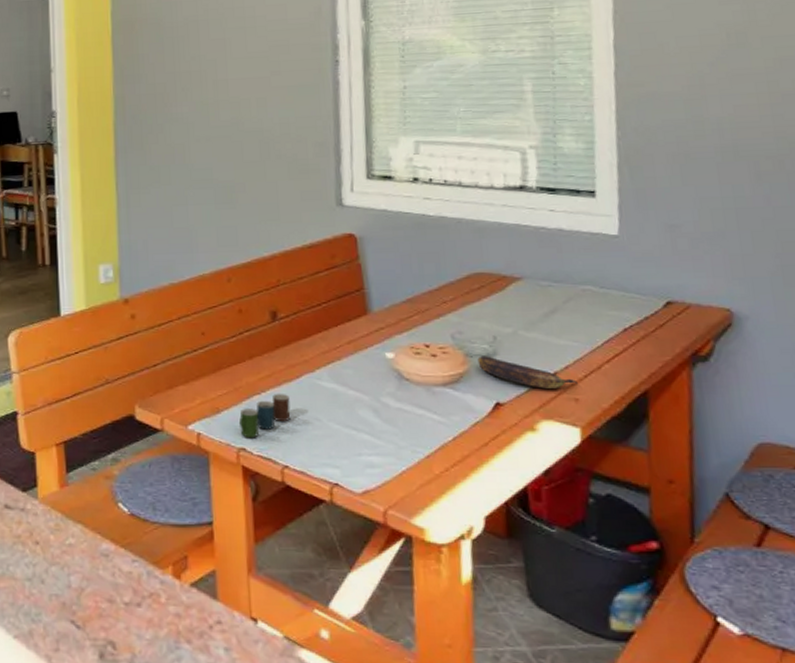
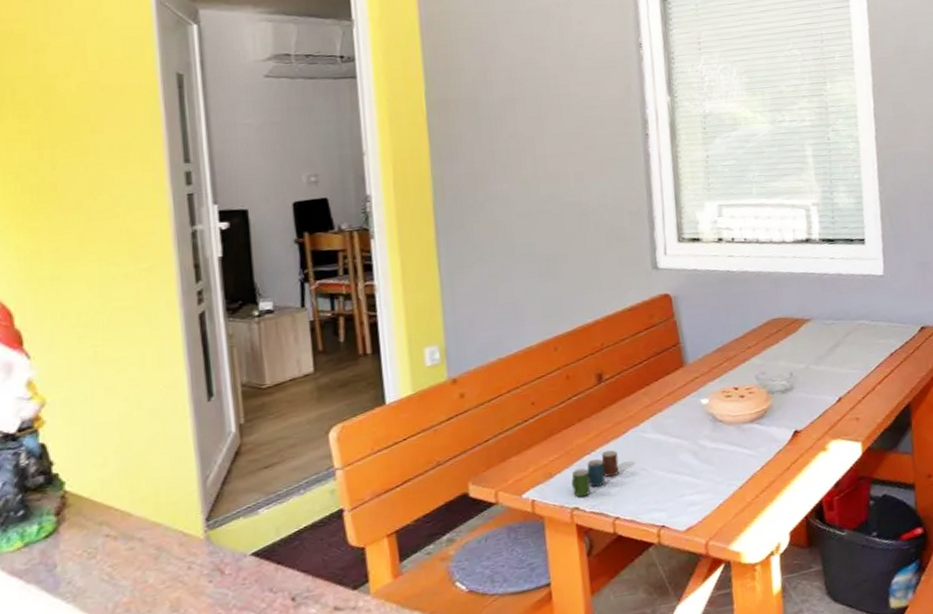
banana: present [477,356,579,389] -> none [778,390,858,414]

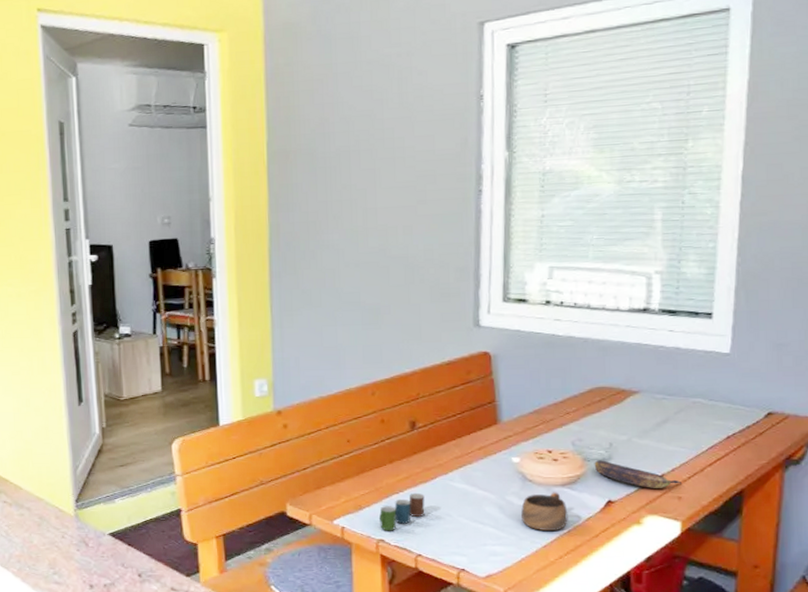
cup: none [714,429,760,472] -> present [521,492,568,532]
banana: none [778,390,858,414] -> present [594,460,683,488]

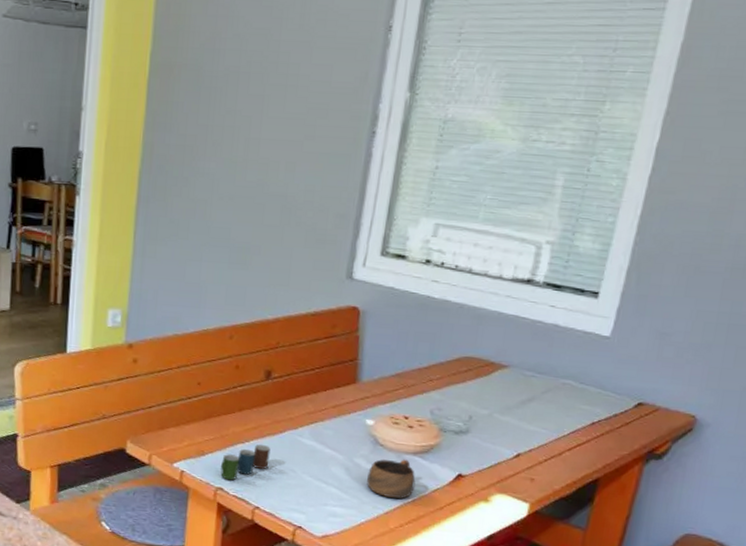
banana: present [594,460,683,488] -> none [449,432,538,468]

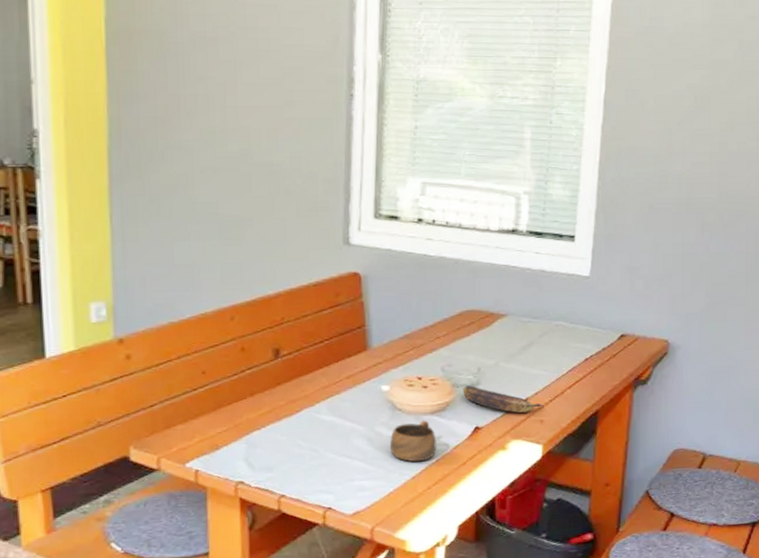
cup: present [220,444,271,481] -> none [239,427,289,472]
banana: none [449,432,538,468] -> present [463,385,545,413]

